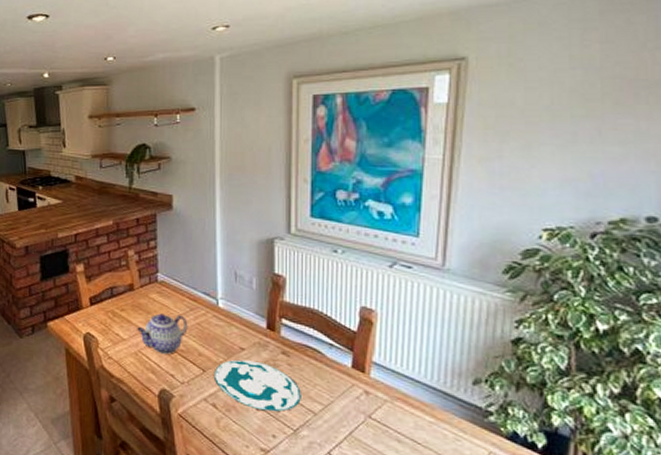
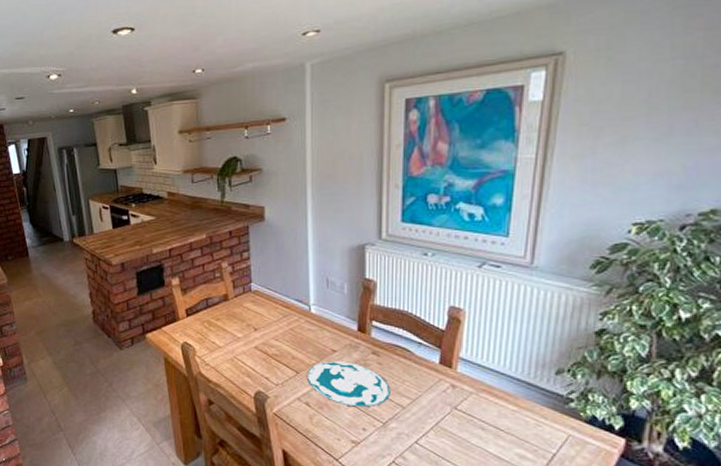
teapot: present [137,313,188,354] -> none [232,321,282,359]

